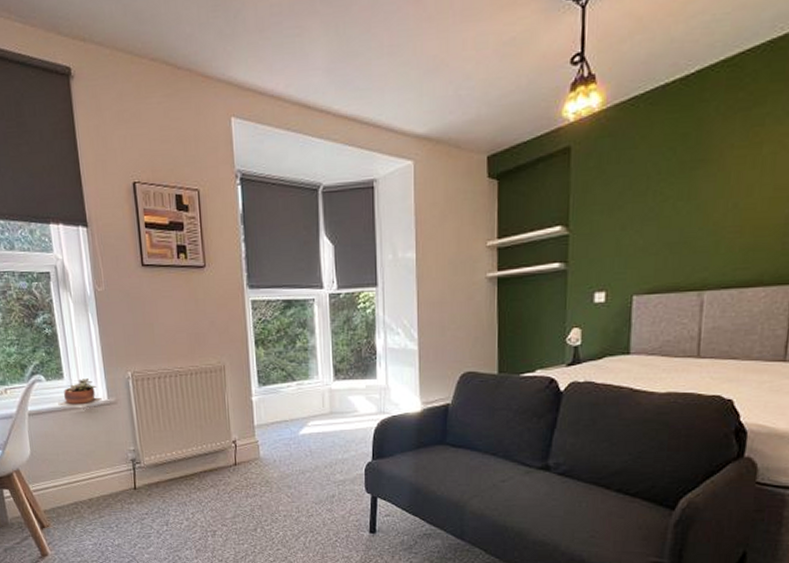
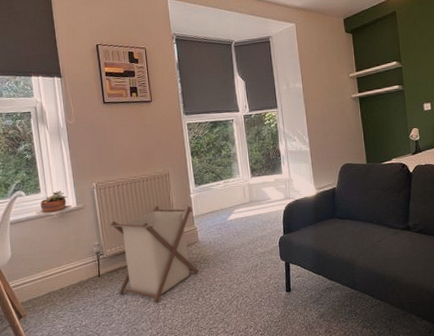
laundry basket: none [149,408,258,528] -> present [110,206,199,303]

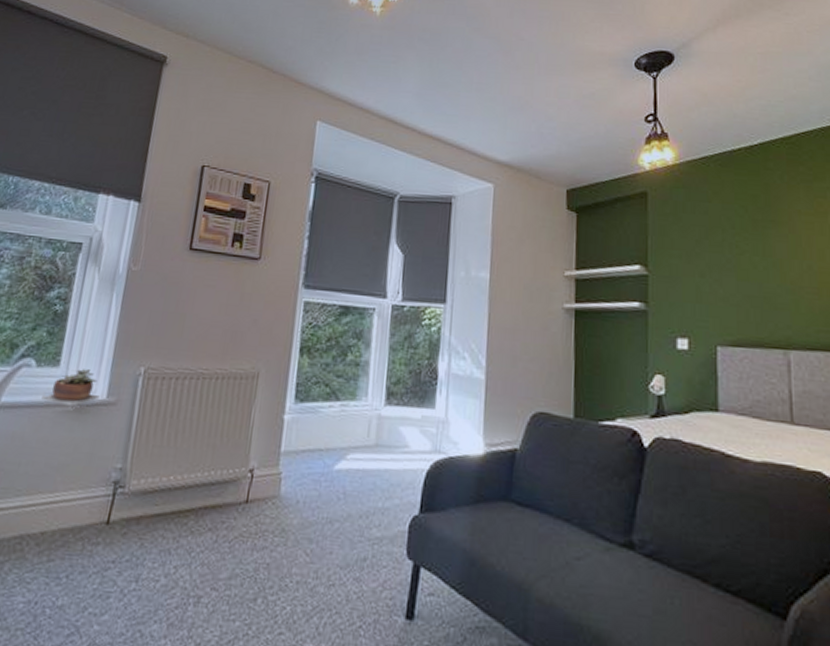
laundry basket: present [110,206,199,303] -> none [129,422,282,591]

